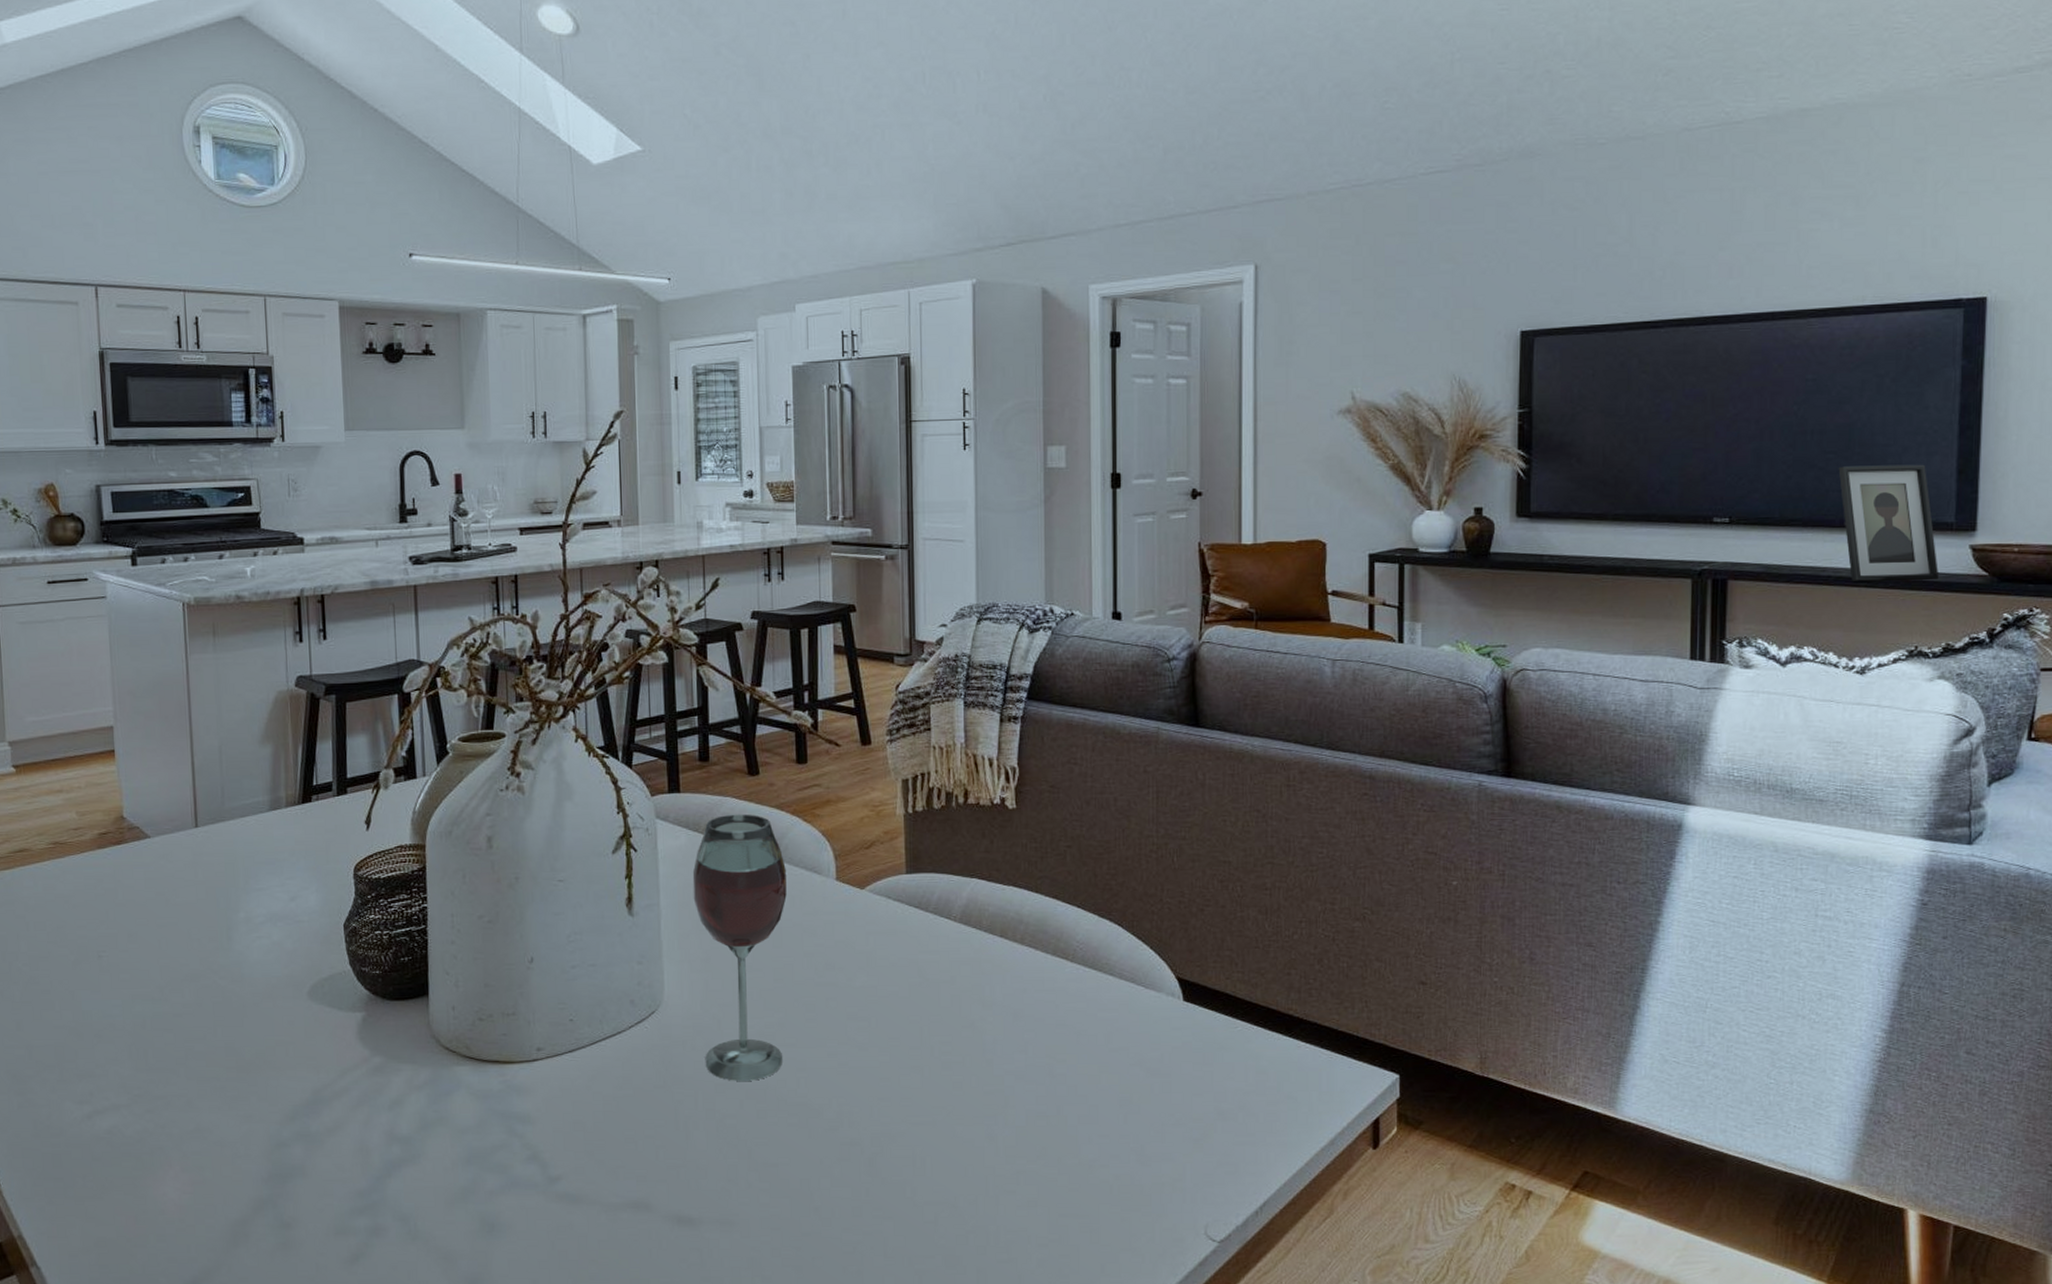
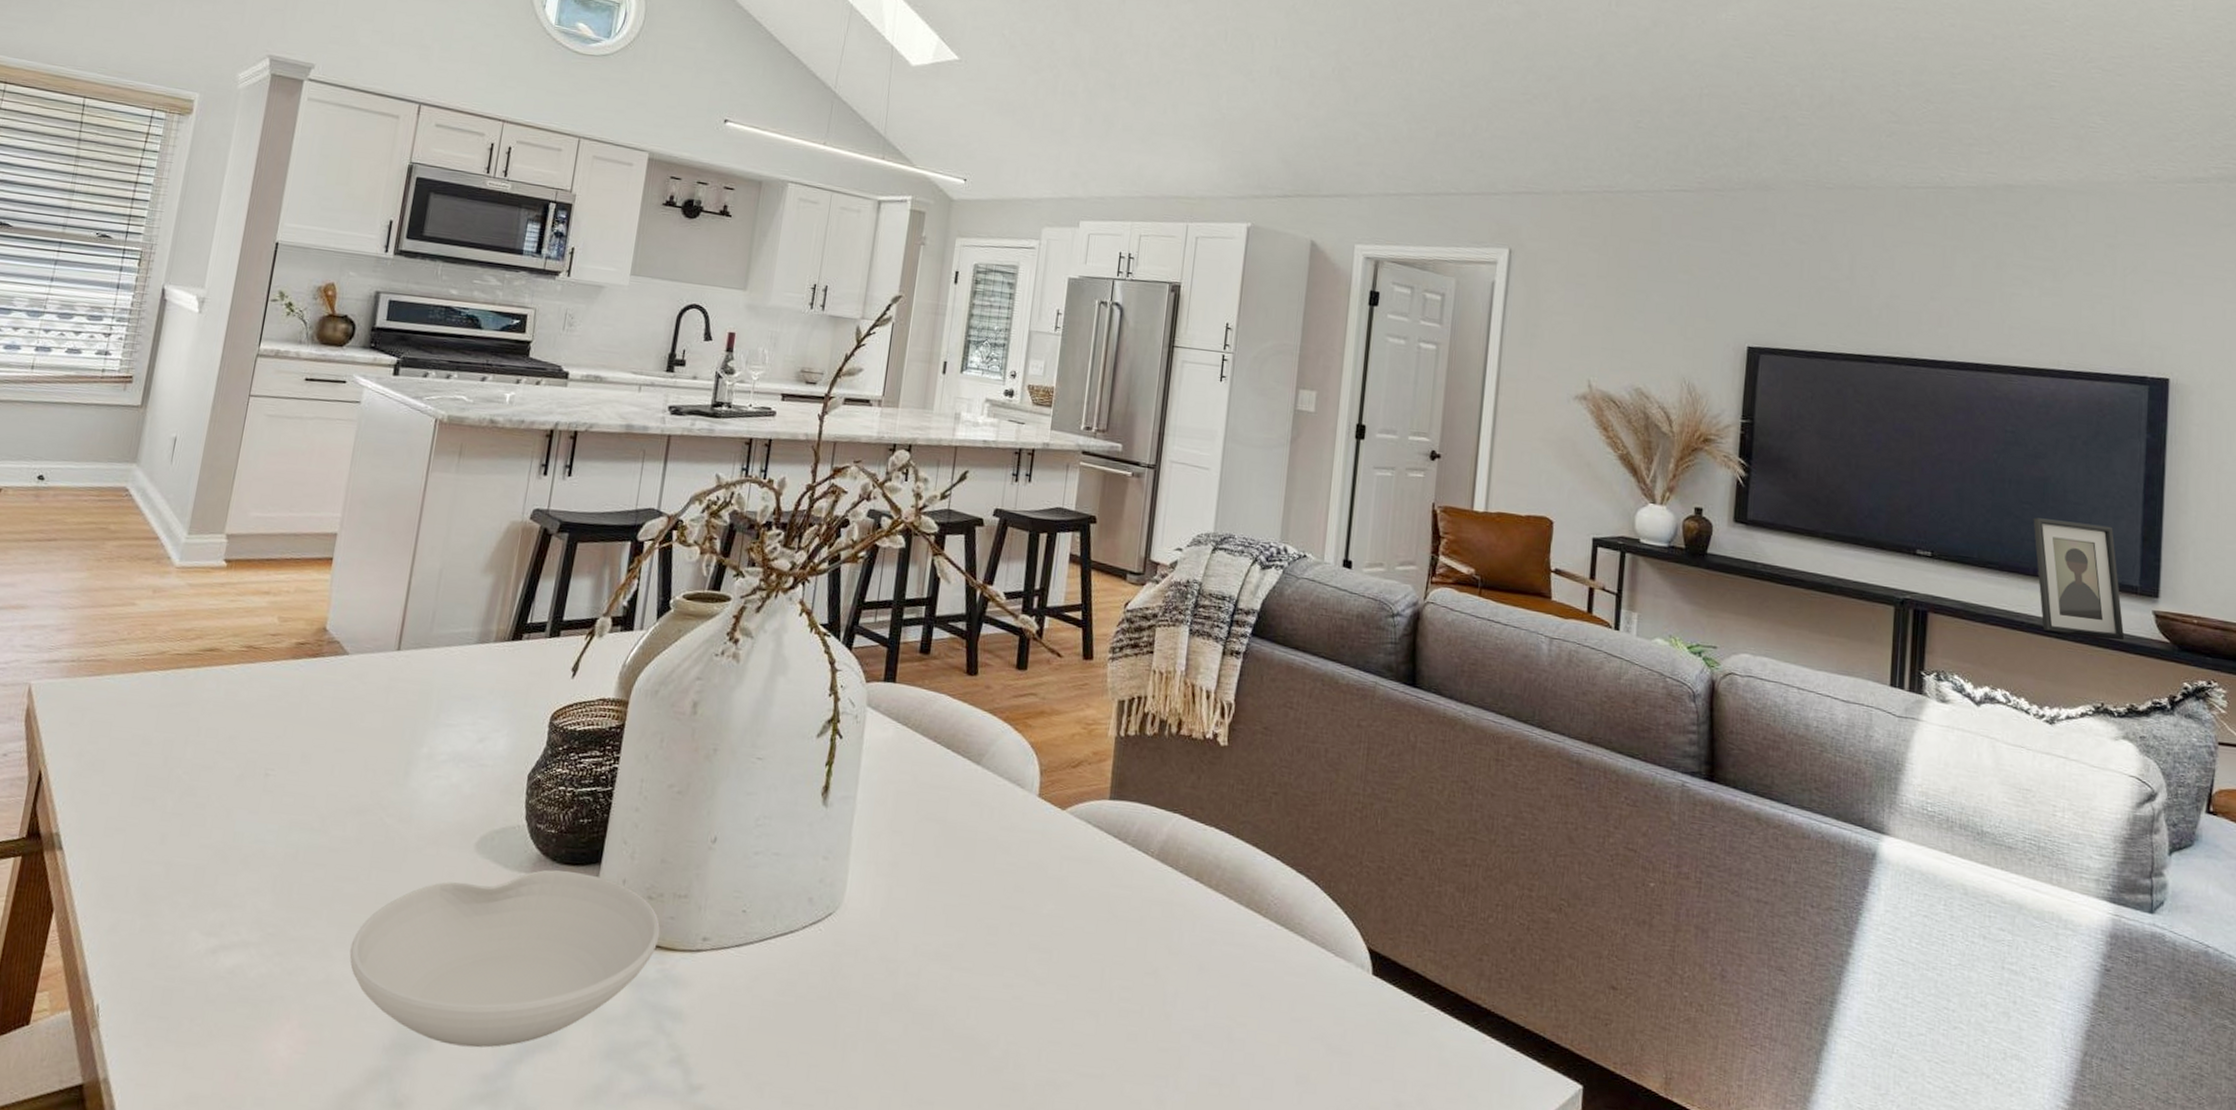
bowl: none [212,1005,496,1170] -> present [349,869,661,1048]
wineglass: present [692,814,787,1081] -> none [874,712,990,1004]

